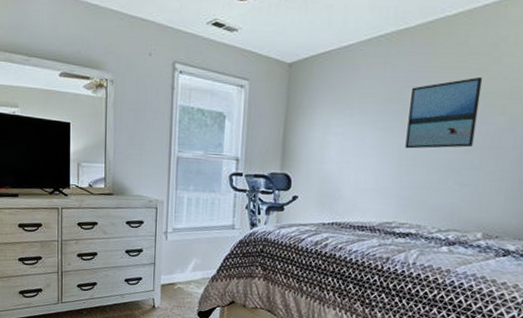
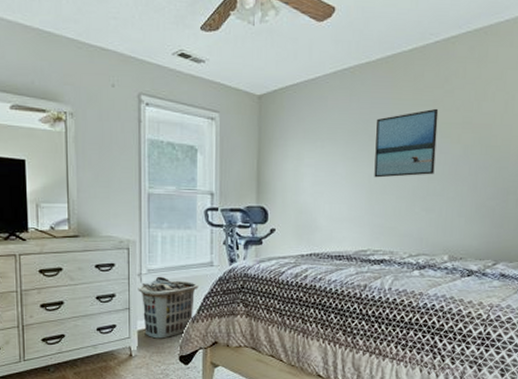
clothes hamper: none [163,235,220,294] -> present [138,276,199,339]

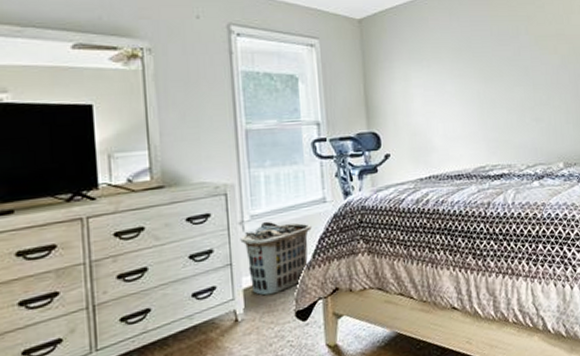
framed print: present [374,108,439,178] -> none [478,23,538,93]

